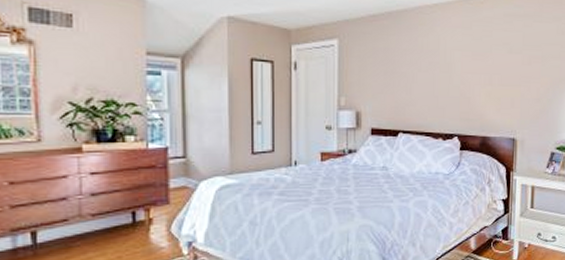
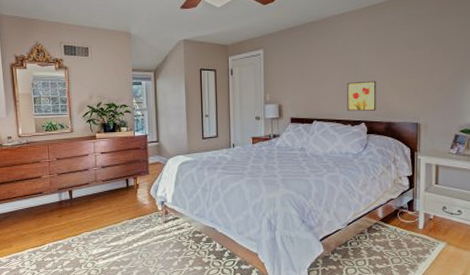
wall art: none [438,87,472,123] -> present [347,80,377,111]

